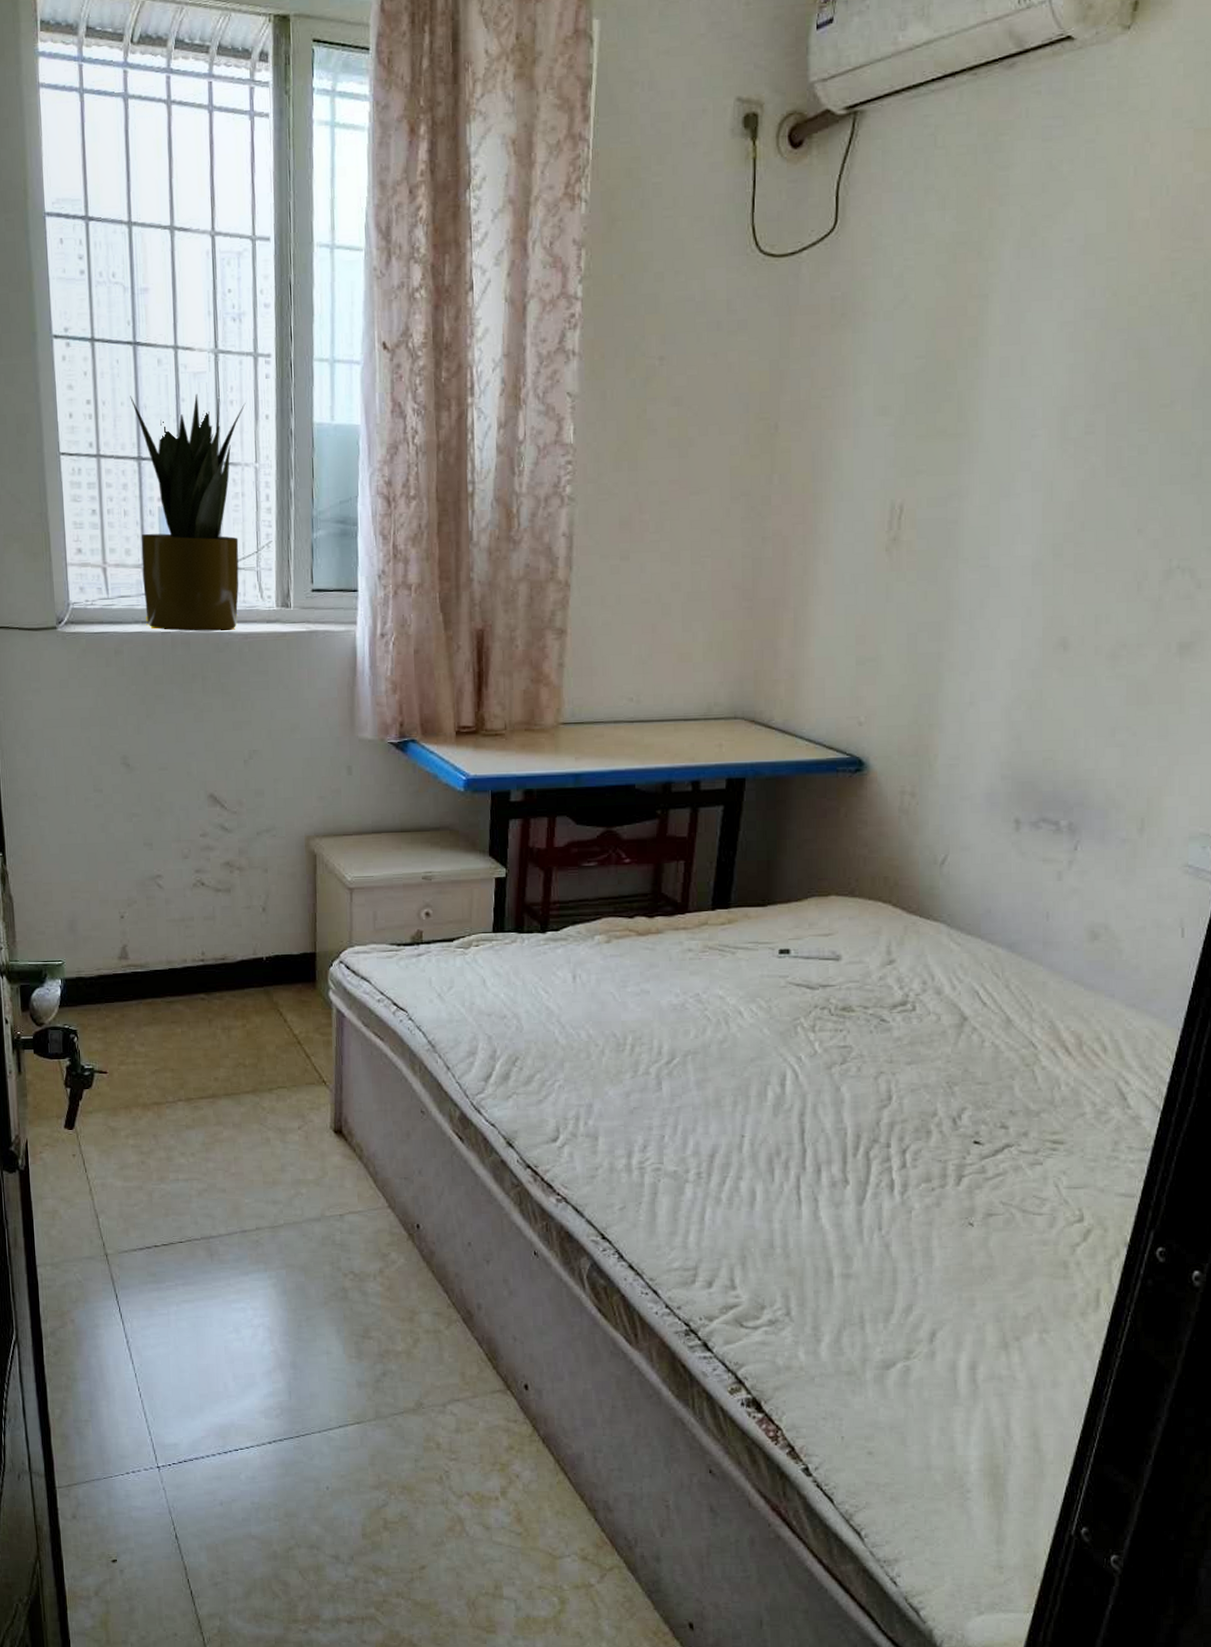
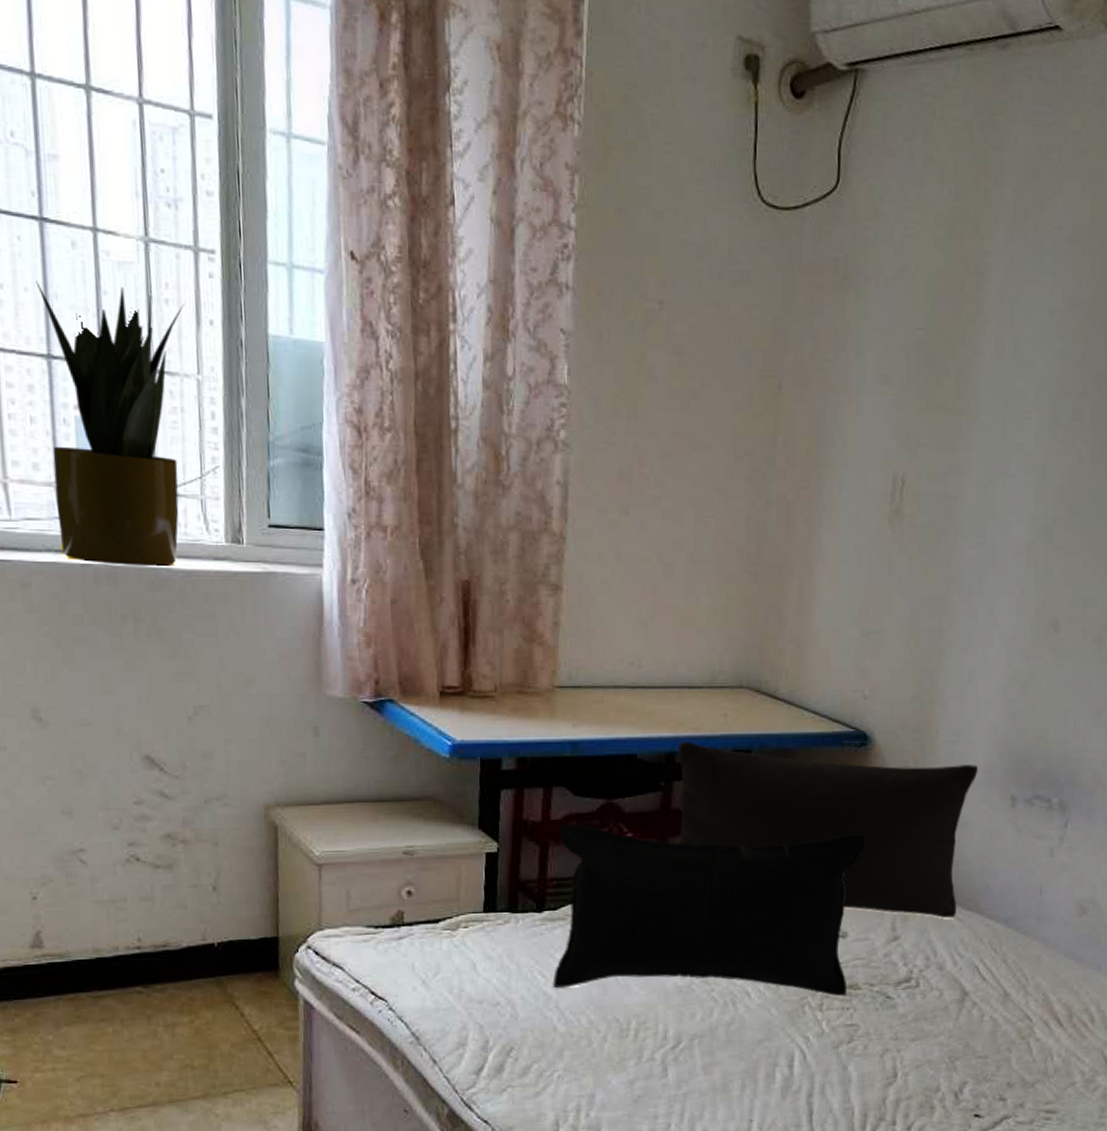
cushion: none [555,850,862,1018] -> present [552,823,867,997]
pillow: none [674,771,980,942] -> present [678,741,979,918]

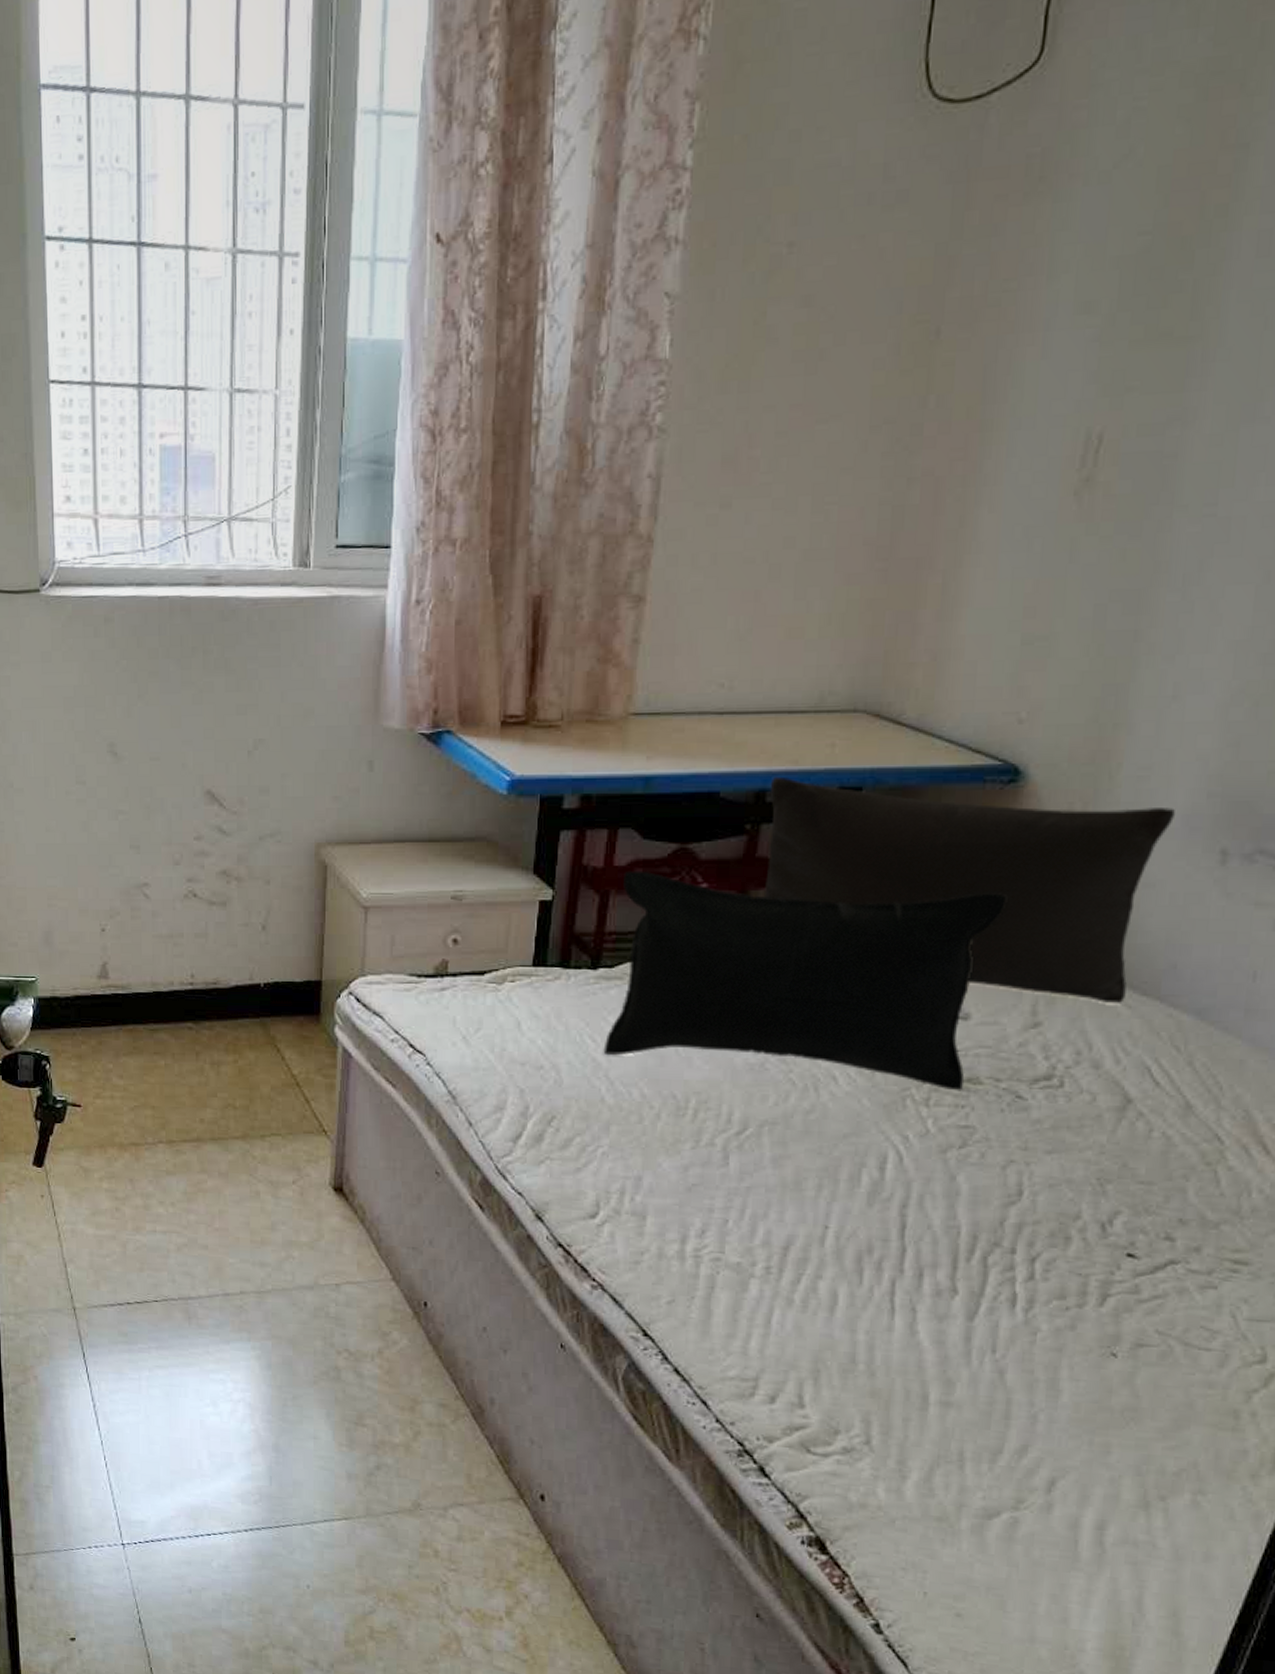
planter: present [36,281,185,567] -> none [131,297,267,597]

